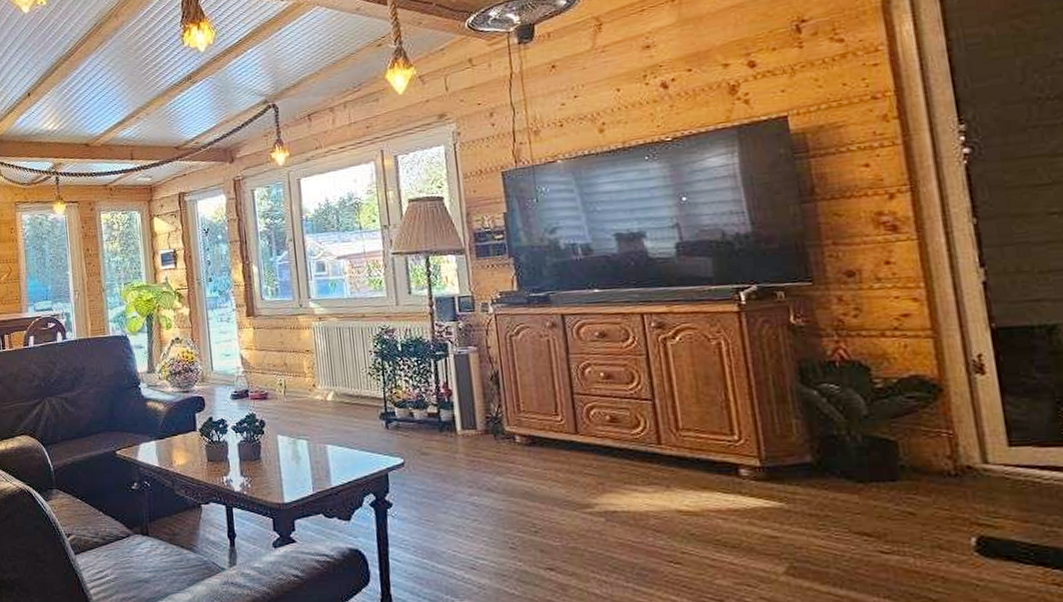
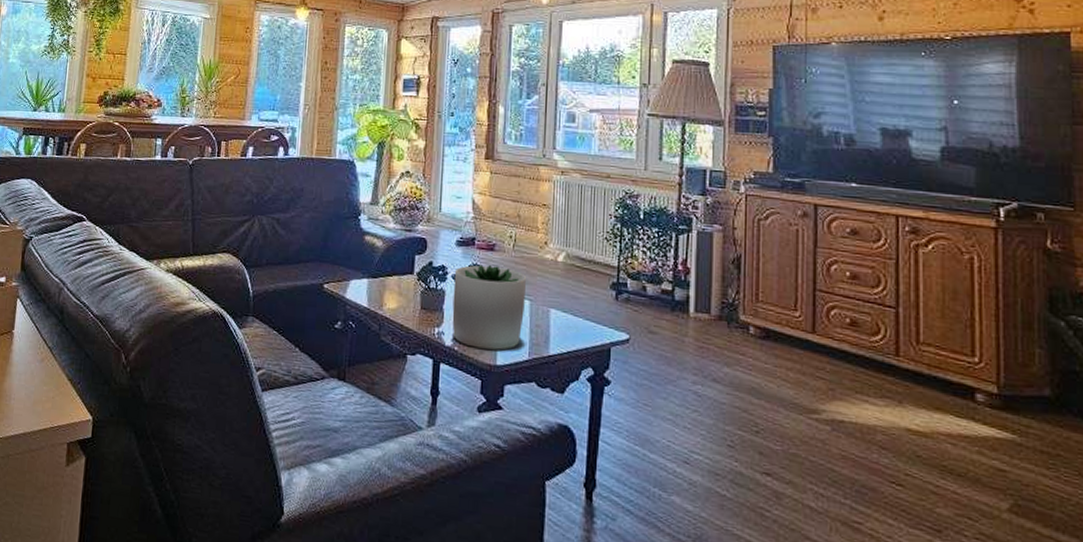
planter: none [233,413,304,490] -> present [452,265,527,350]

